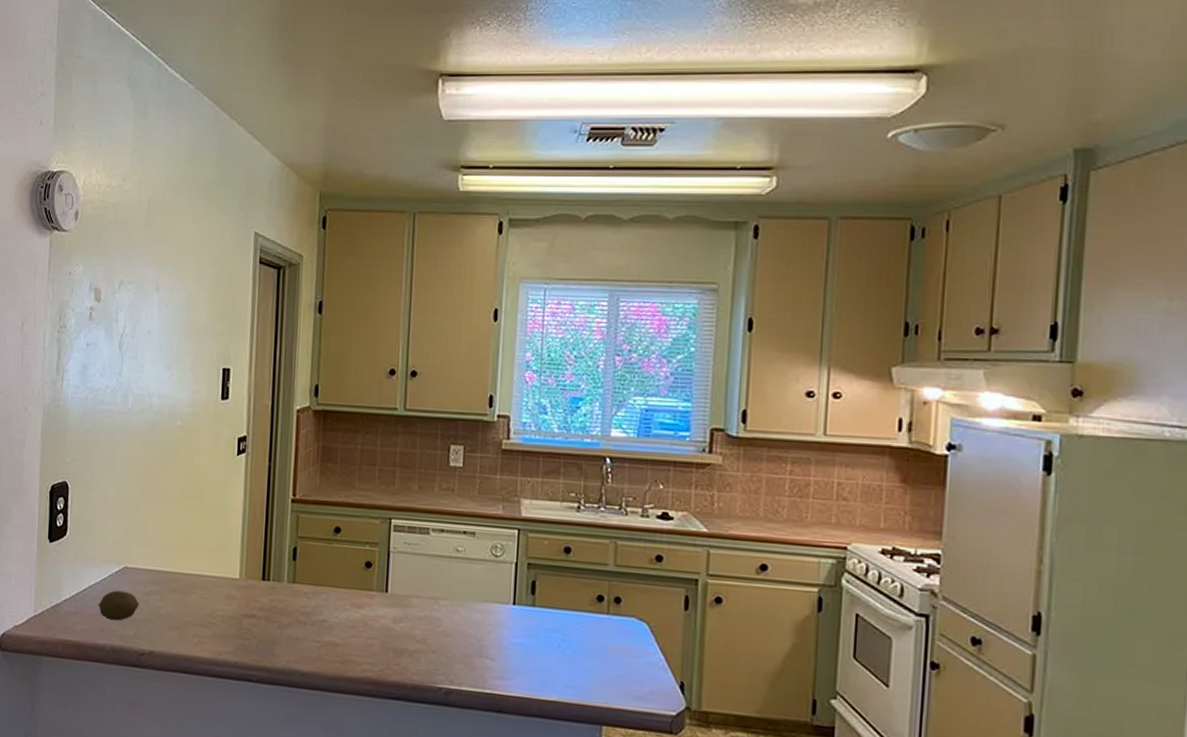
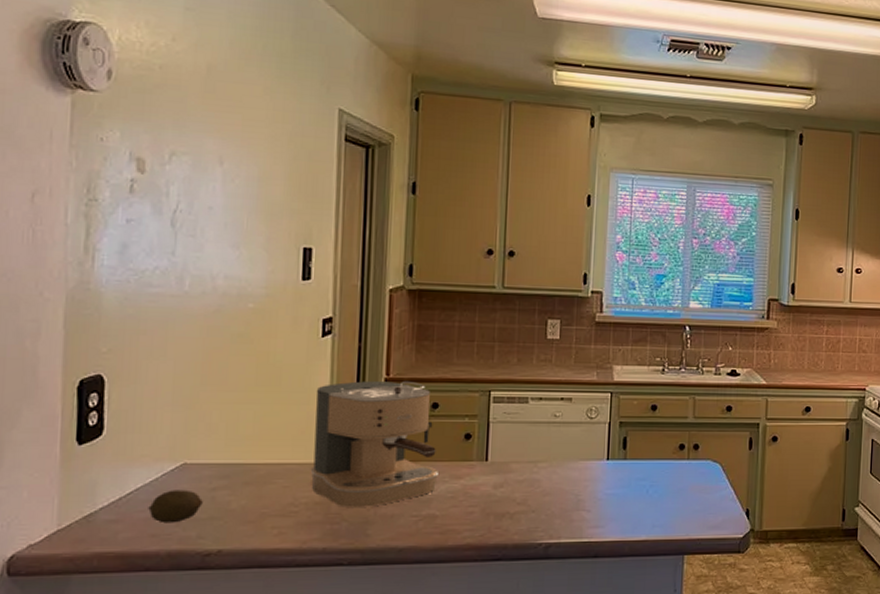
coffee maker: none [225,500,340,627] -> present [310,380,438,507]

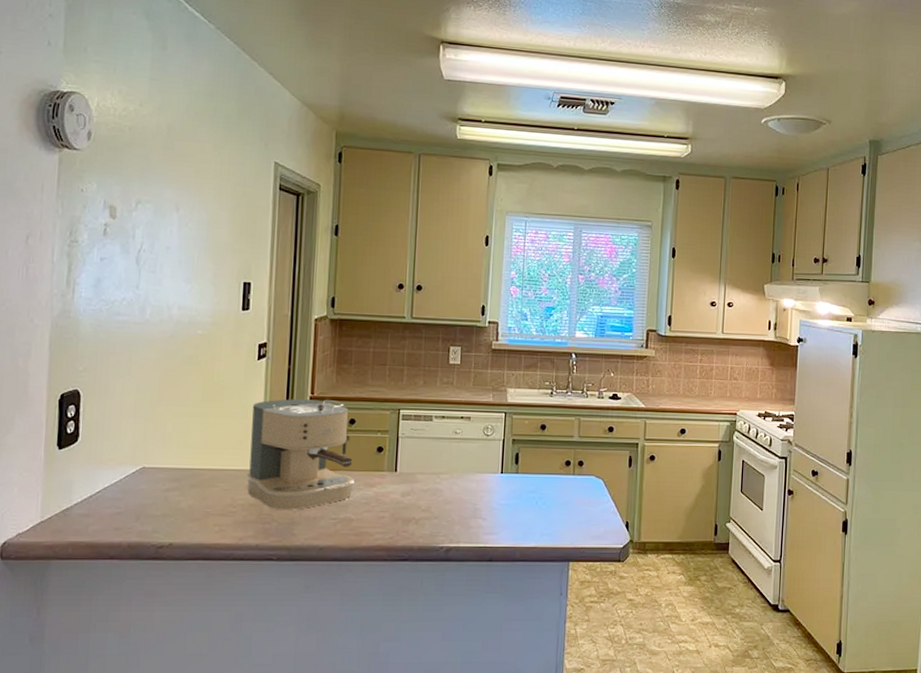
fruit: present [148,490,203,524] -> none [113,490,158,519]

